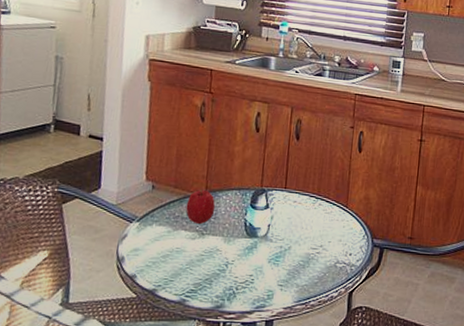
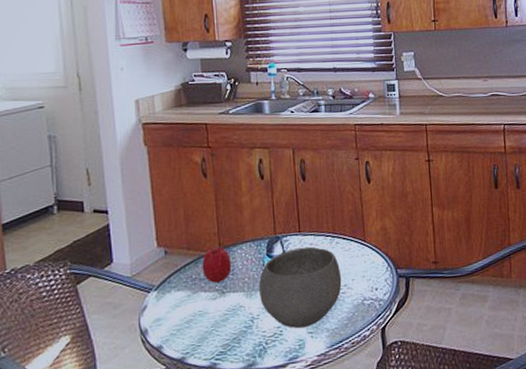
bowl: none [237,203,319,280] -> present [258,246,342,329]

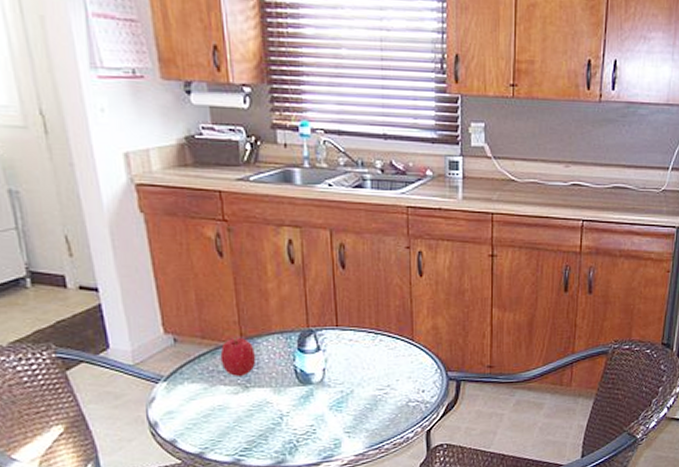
bowl: present [258,246,342,329] -> none [288,342,385,428]

